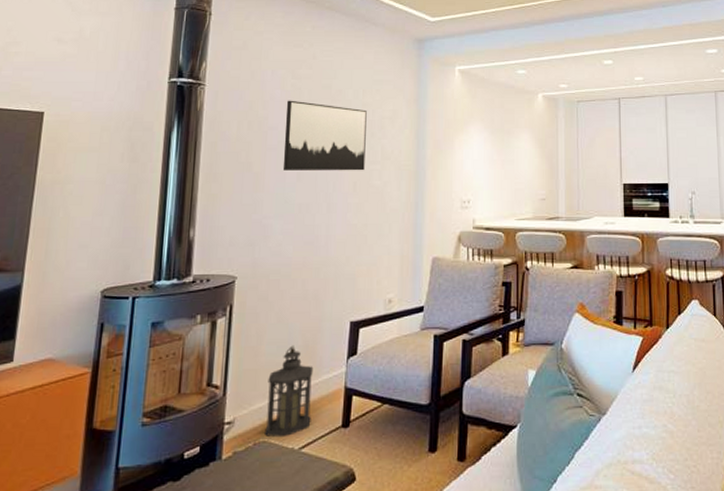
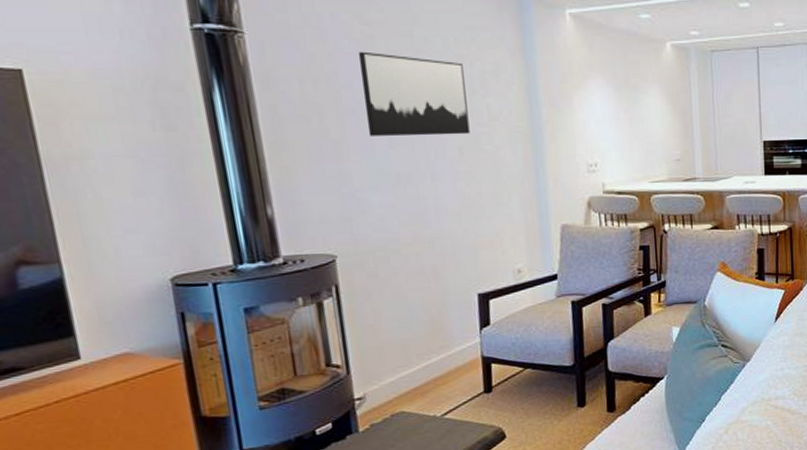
lantern: present [265,345,314,438] -> none [394,321,450,408]

